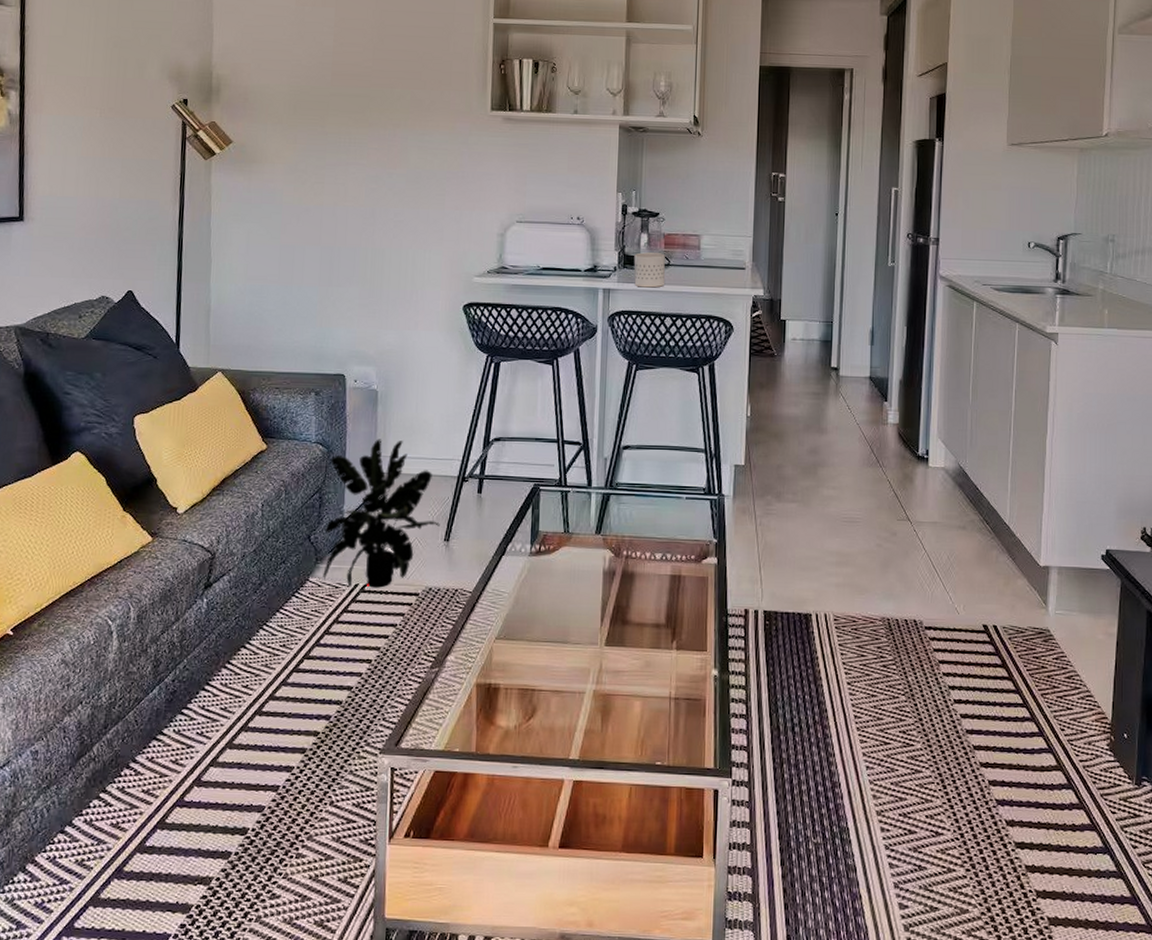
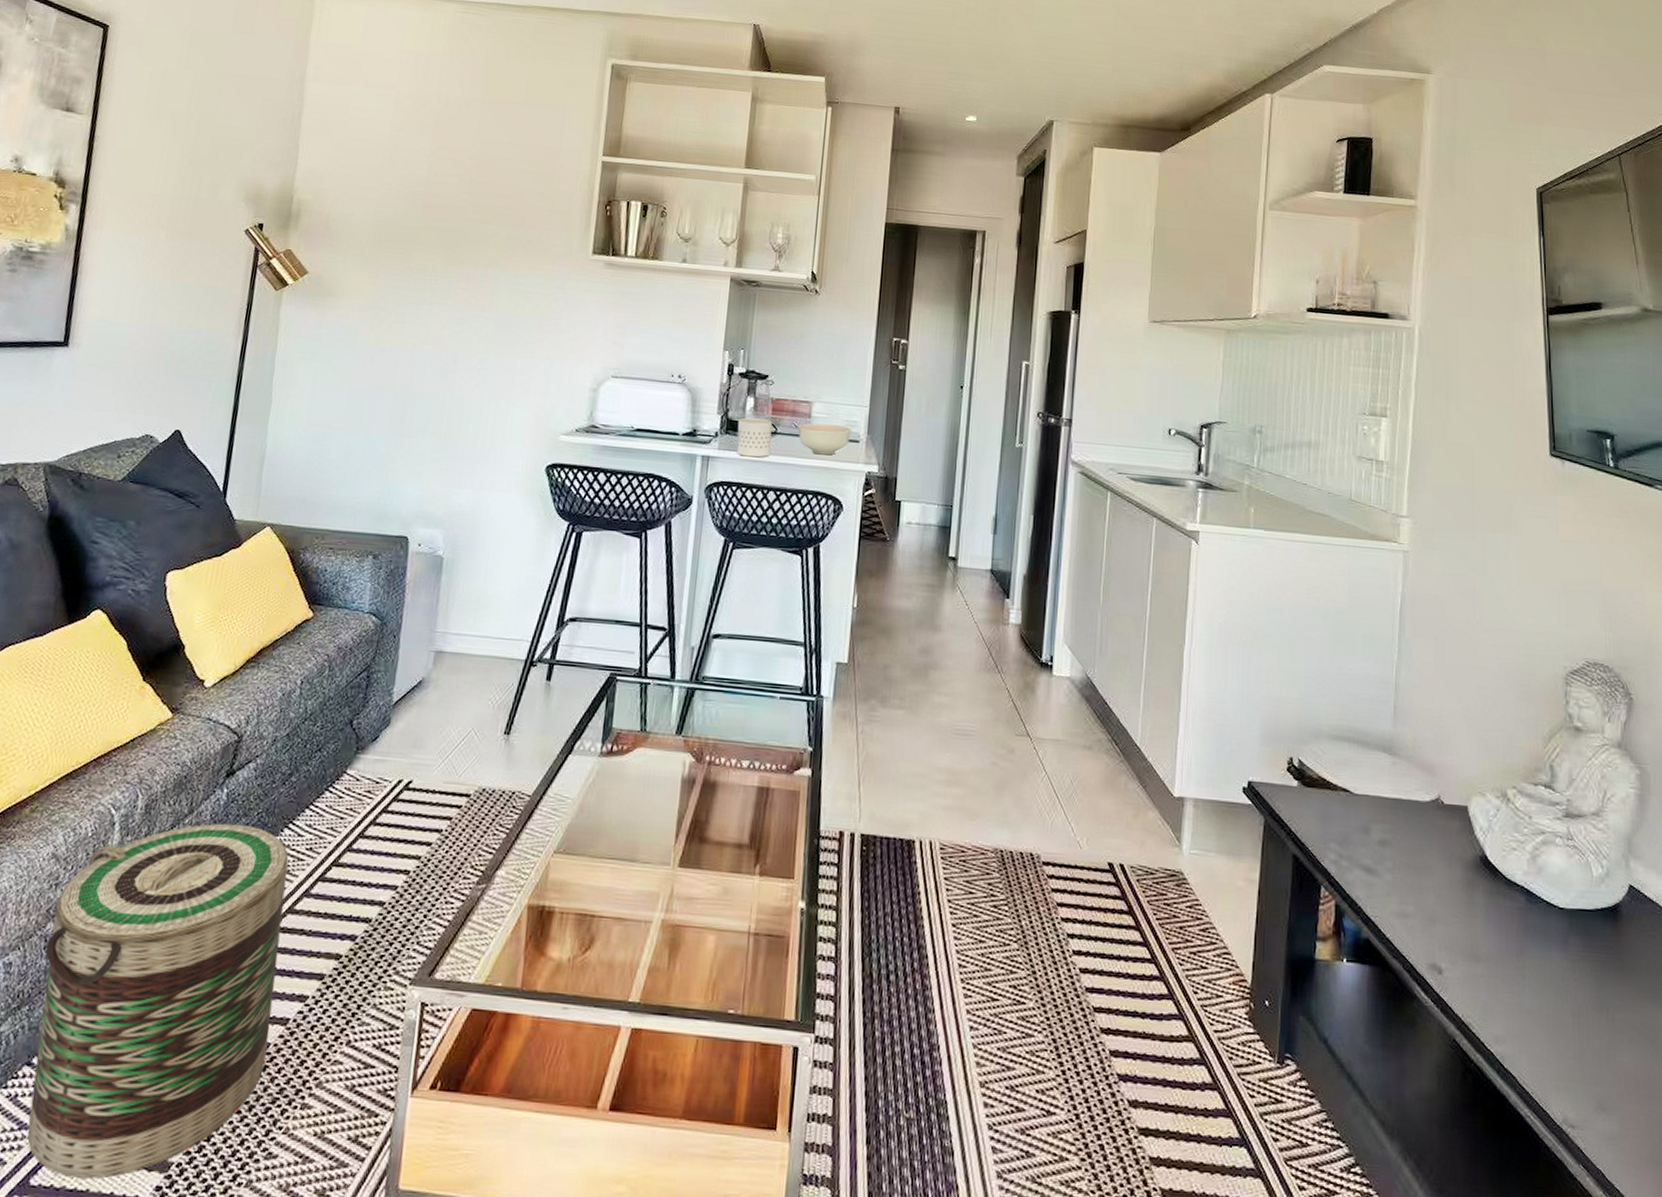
basket: none [65,628,266,921] -> present [27,823,289,1179]
potted plant: present [323,439,440,588] -> none [363,612,501,786]
bowl: none [689,253,737,283] -> present [798,423,851,456]

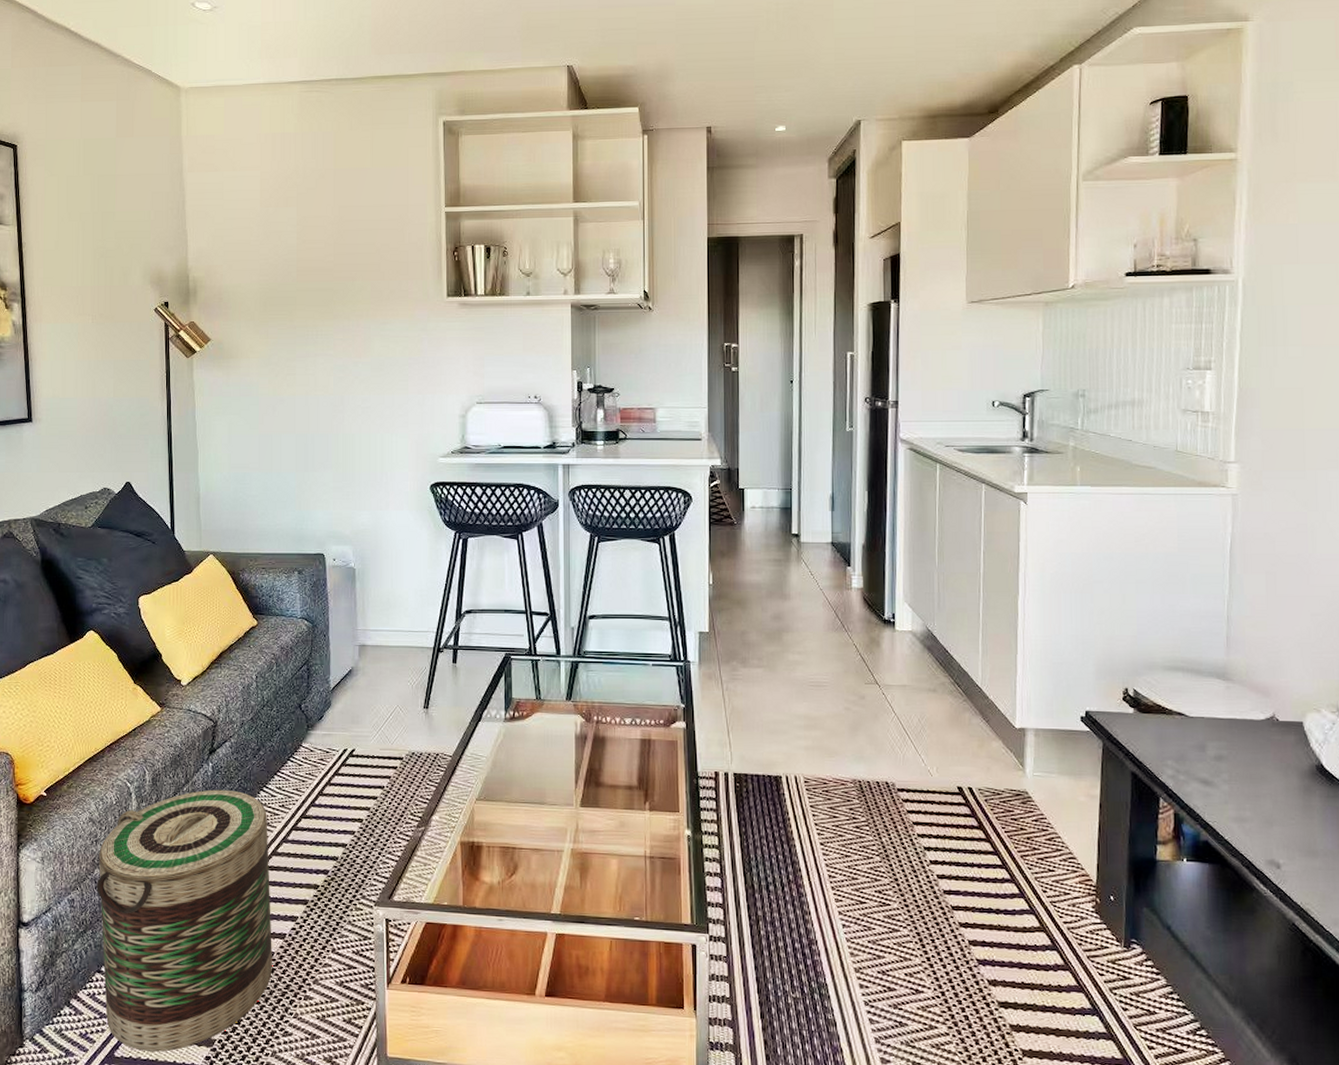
mug: present [736,417,772,458] -> none [591,427,623,462]
bowl: present [798,423,851,456] -> none [645,426,693,454]

